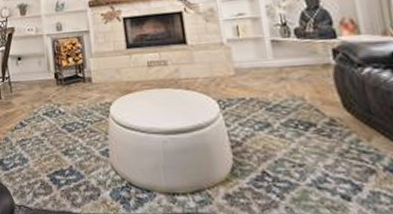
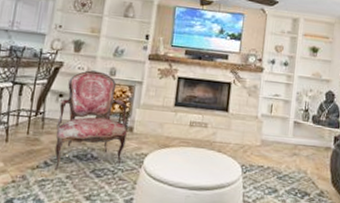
armchair: none [20,29,89,130] -> present [54,70,128,171]

